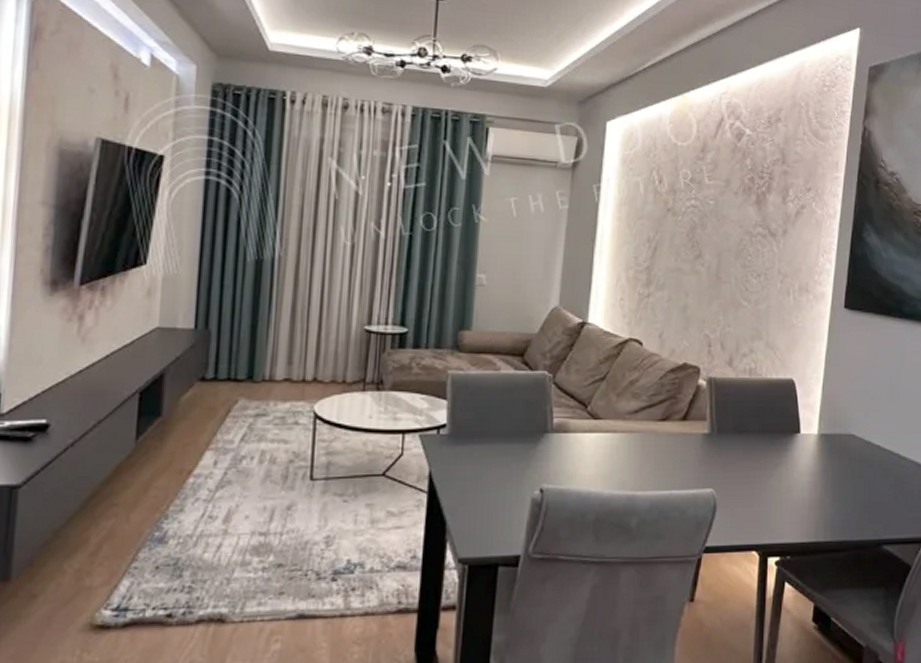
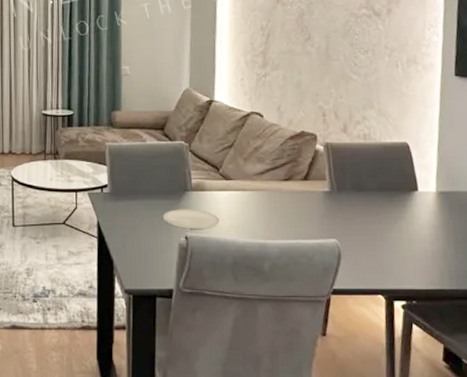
plate: none [513,455,583,480] -> present [162,209,220,229]

